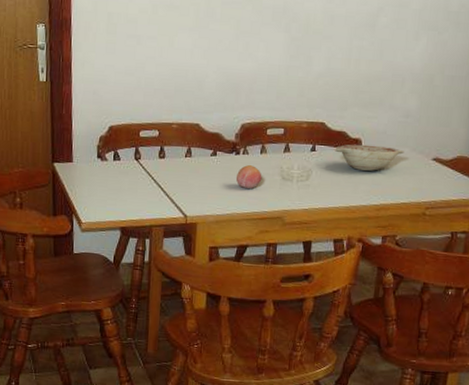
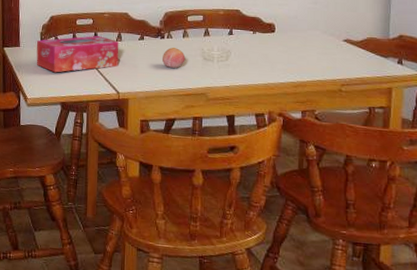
tissue box: none [92,149,189,193] -> present [36,35,119,73]
decorative bowl: present [335,144,404,172] -> none [250,28,316,52]

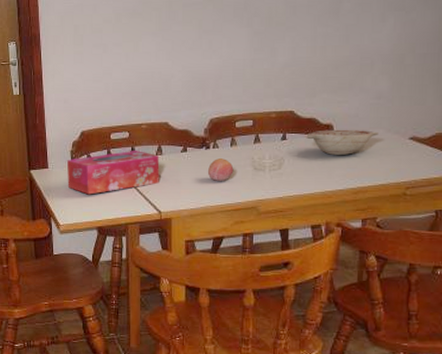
decorative bowl: none [250,28,316,52] -> present [306,129,379,156]

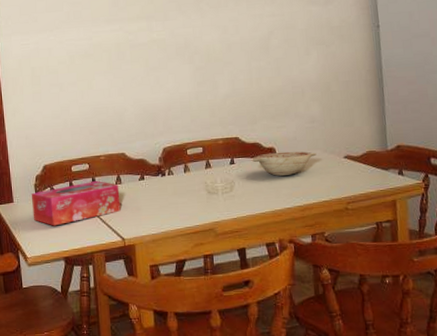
fruit: present [207,158,234,182] -> none [165,184,189,207]

